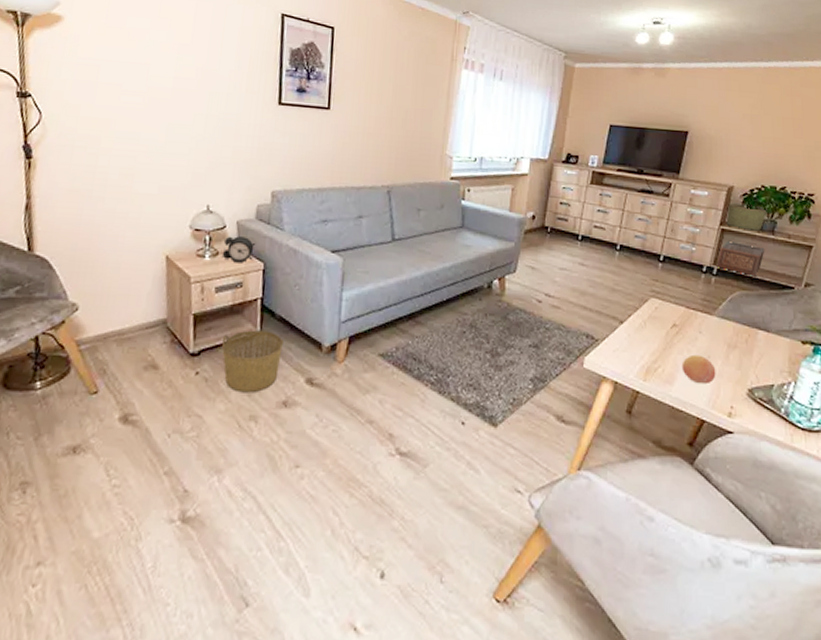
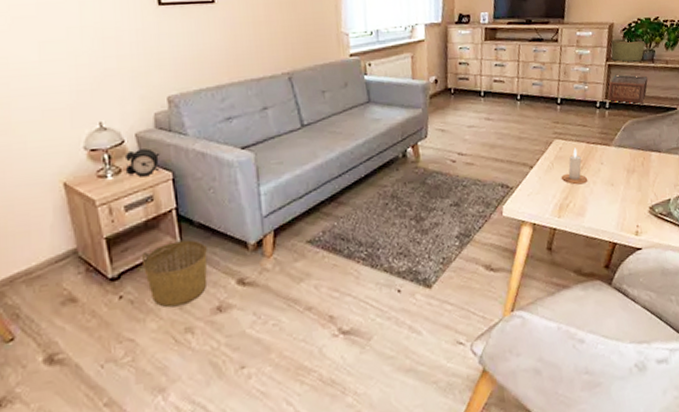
candle: none [653,310,681,350] -> present [562,148,587,185]
fruit: present [681,354,716,385] -> none [589,184,621,211]

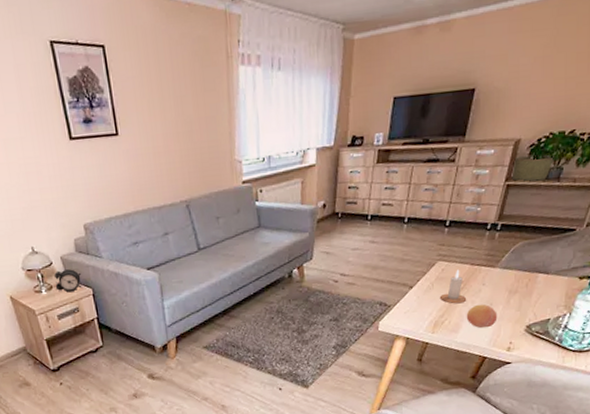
basket: present [141,240,208,308] -> none [74,343,125,393]
fruit: none [589,184,621,211] -> present [466,304,498,329]
decorative box: present [607,75,647,104] -> none [501,195,548,226]

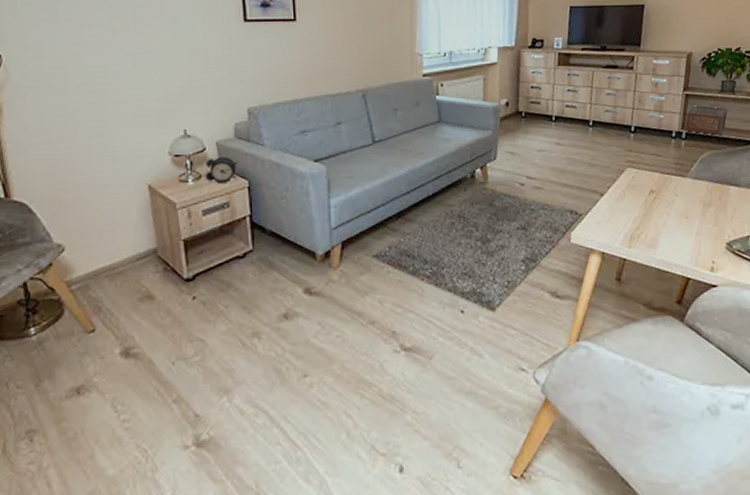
candle: present [440,269,466,304] -> none [633,177,660,215]
fruit: present [466,304,498,329] -> none [662,216,696,244]
decorative box: none [501,195,548,226] -> present [684,105,727,136]
basket: present [511,155,554,182] -> none [688,68,726,93]

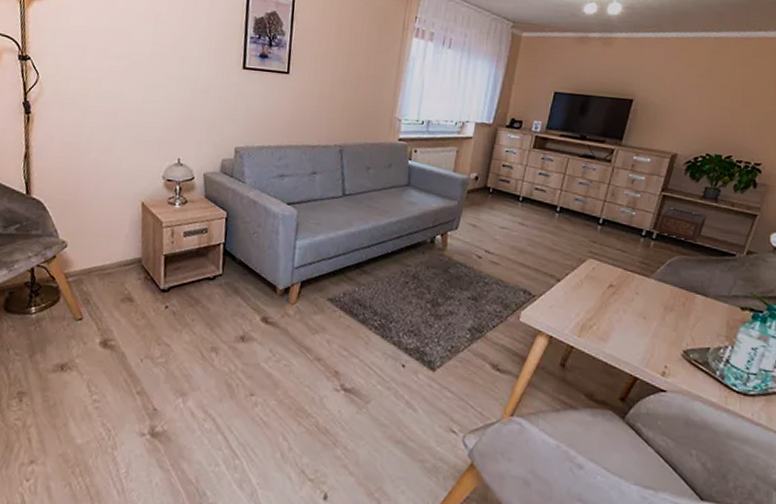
alarm clock: present [205,157,238,184] -> none [190,186,220,211]

